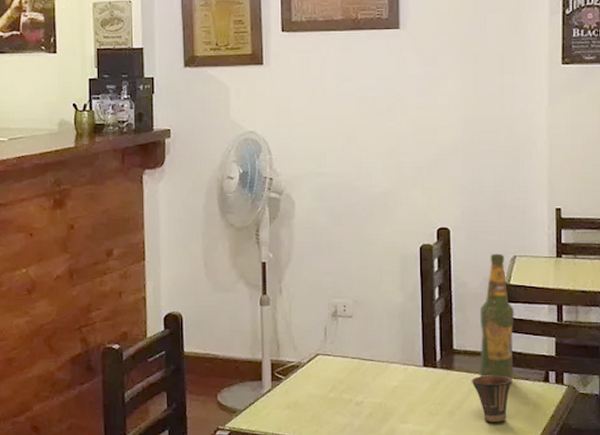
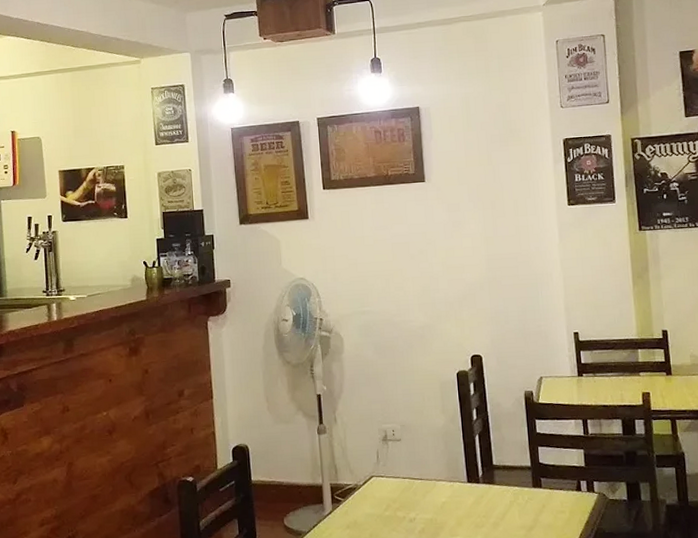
cup: present [472,375,512,423] -> none [512,487,549,532]
beer bottle: present [480,253,514,380] -> none [514,375,549,491]

